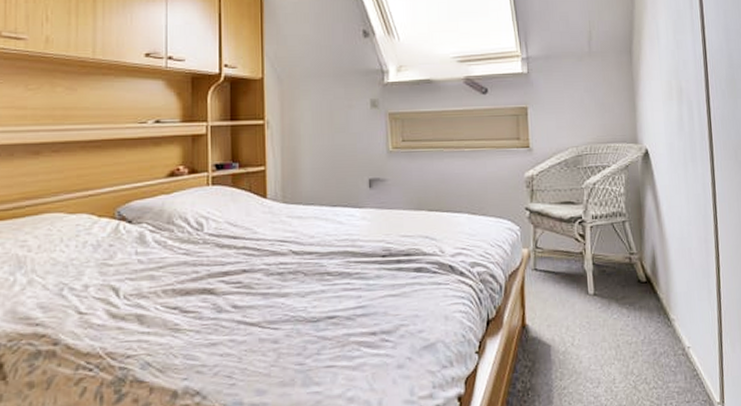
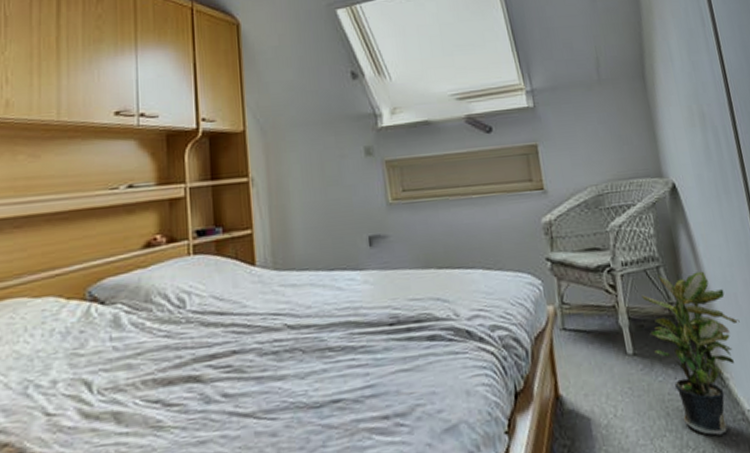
potted plant: none [607,227,691,366] -> present [641,271,740,436]

